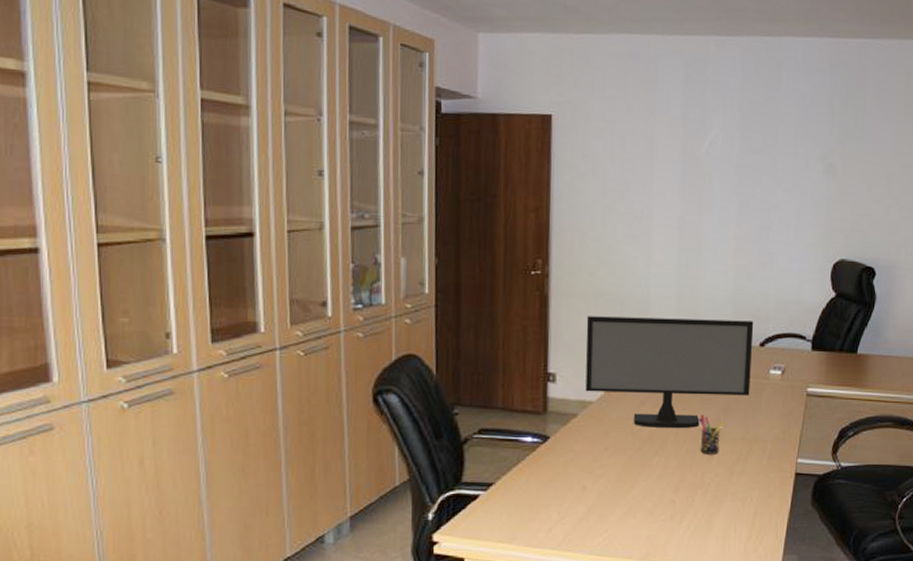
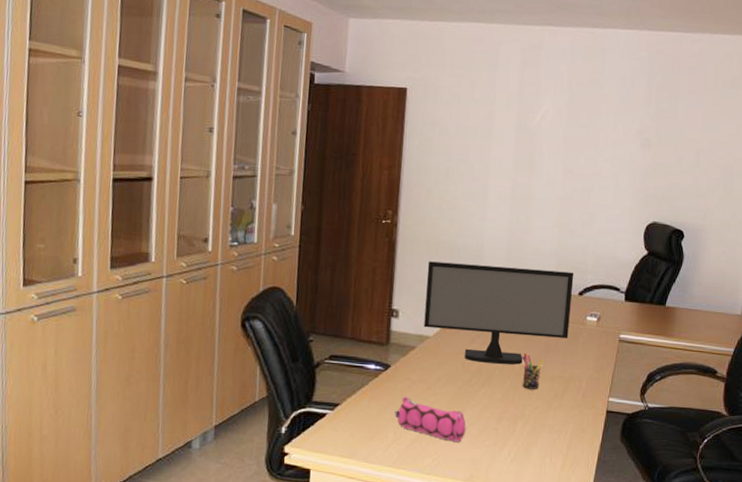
pencil case: none [557,470,639,518] -> present [395,396,466,442]

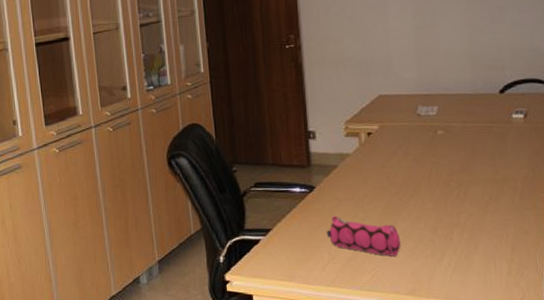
computer monitor: present [424,261,574,365] -> none [337,70,495,174]
pen holder: present [522,353,545,389] -> none [448,160,473,196]

